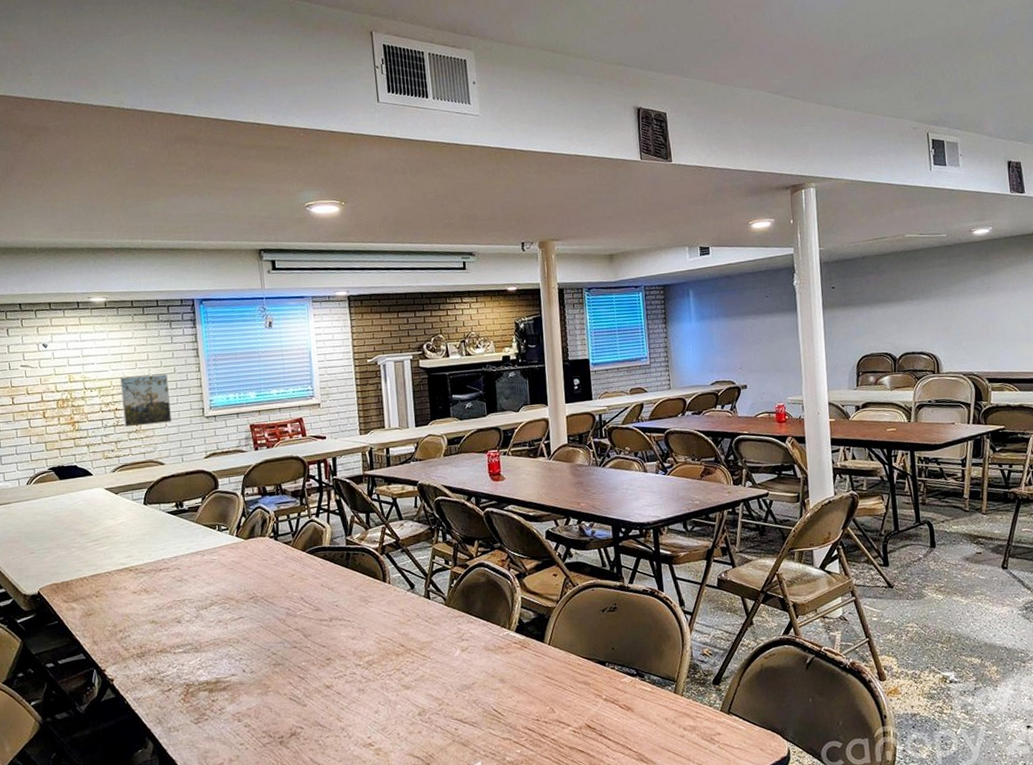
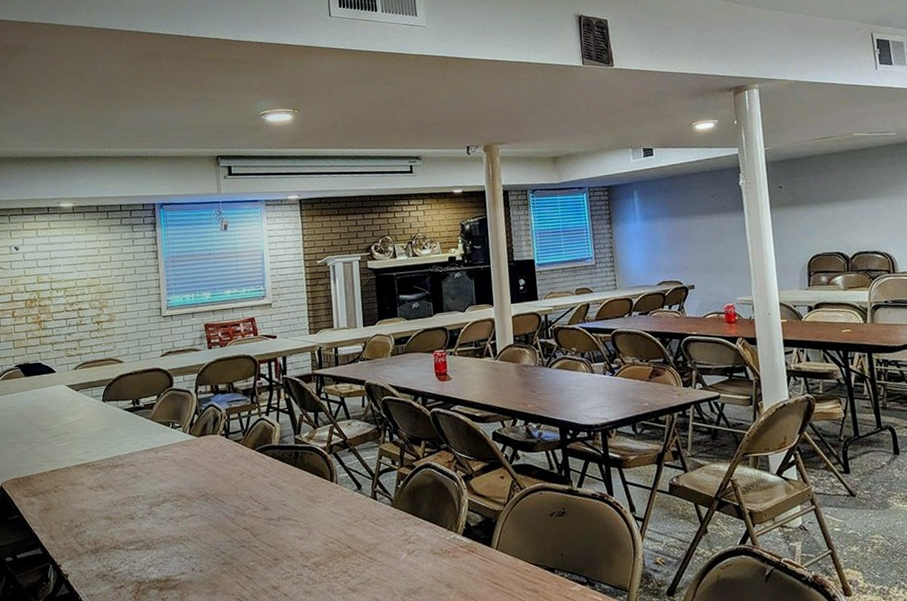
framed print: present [120,374,173,427] -> none [84,275,132,326]

